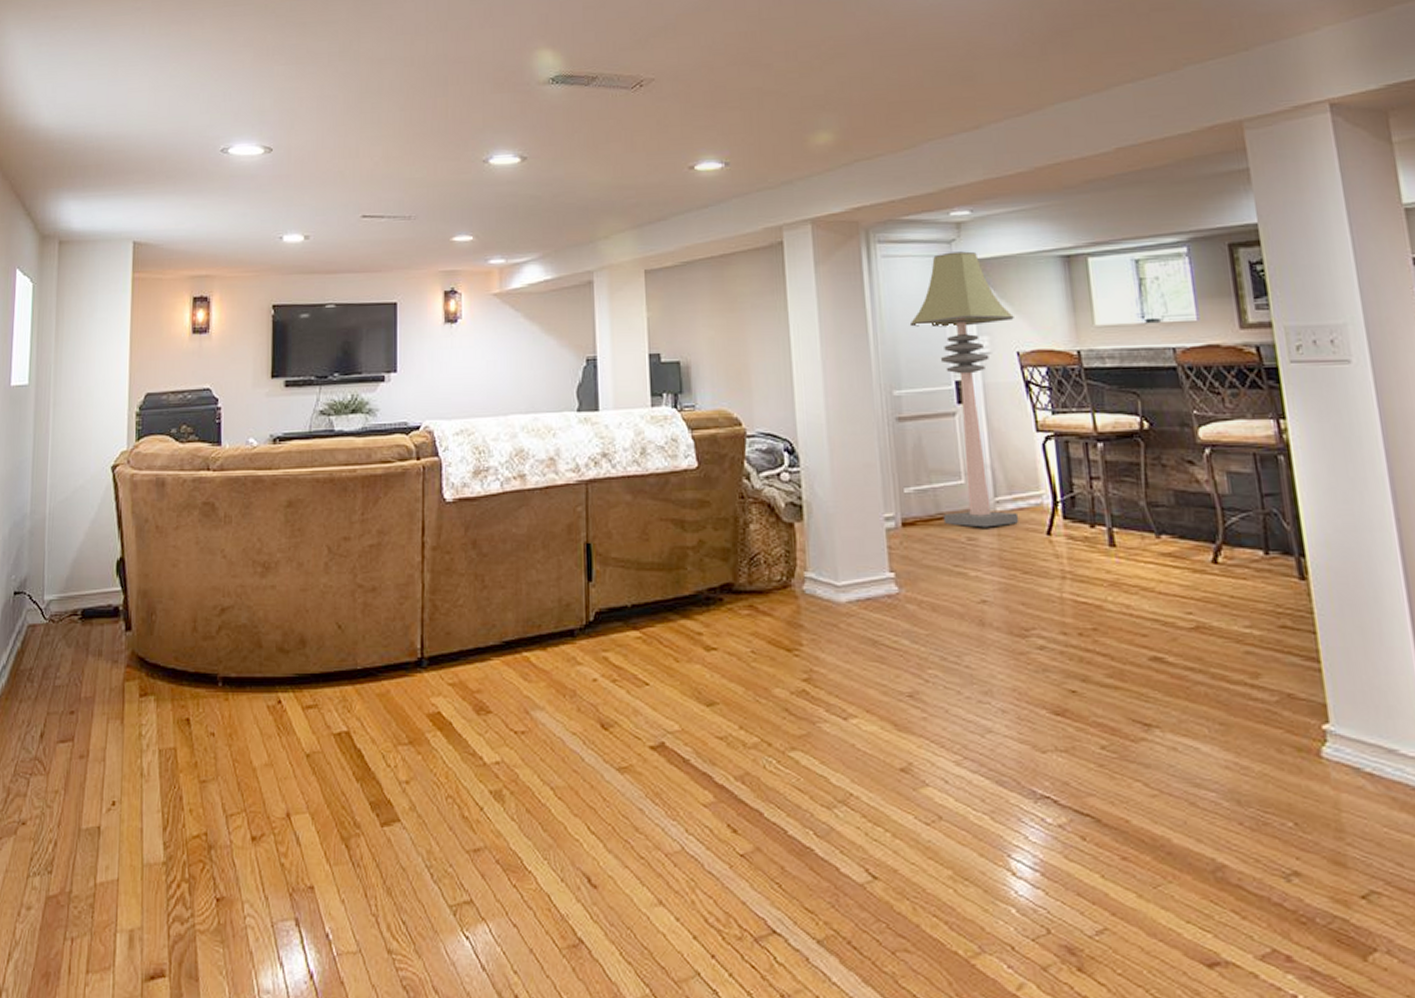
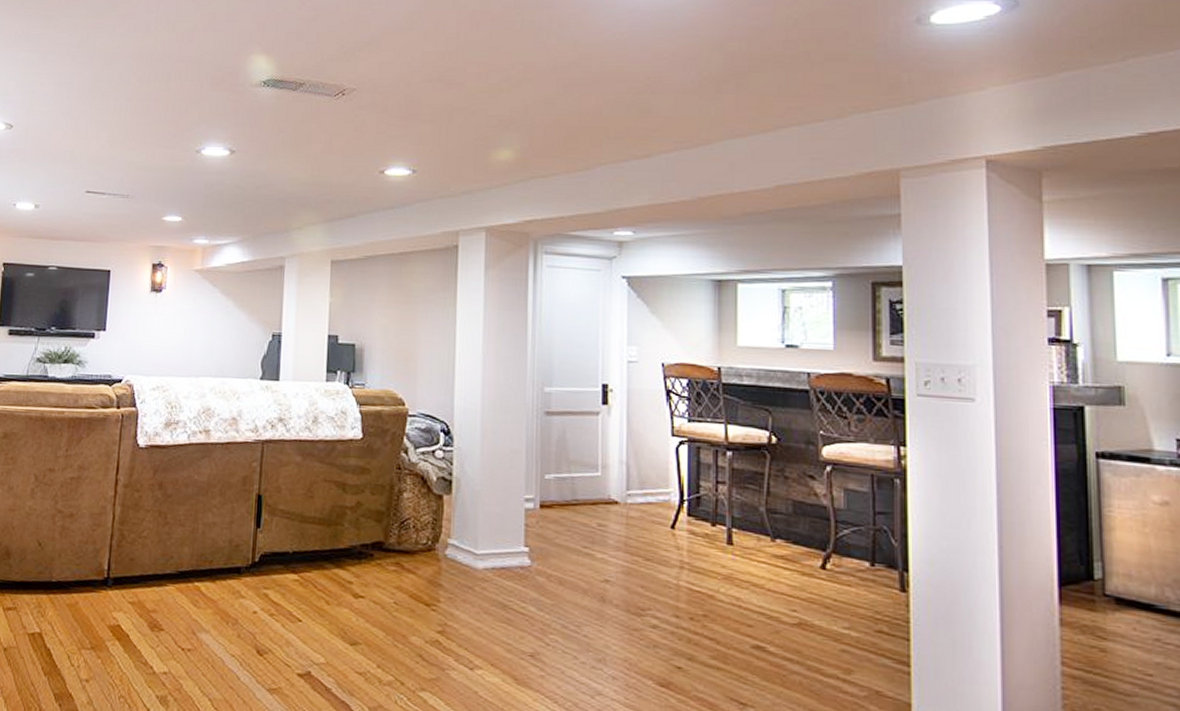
floor lamp: present [909,251,1019,528] -> none [566,267,663,517]

